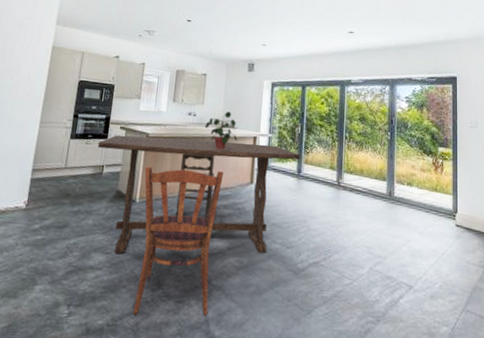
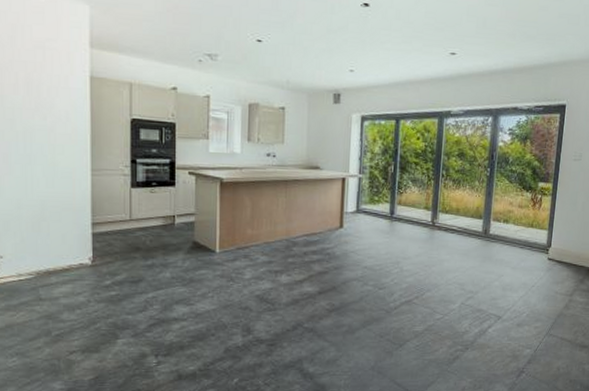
dining table: present [98,135,300,254] -> none [165,181,393,304]
dining chair: present [133,167,224,316] -> none [222,215,311,359]
dining chair: present [175,153,215,217] -> none [260,198,301,264]
potted plant: present [205,111,237,151] -> none [286,151,324,194]

